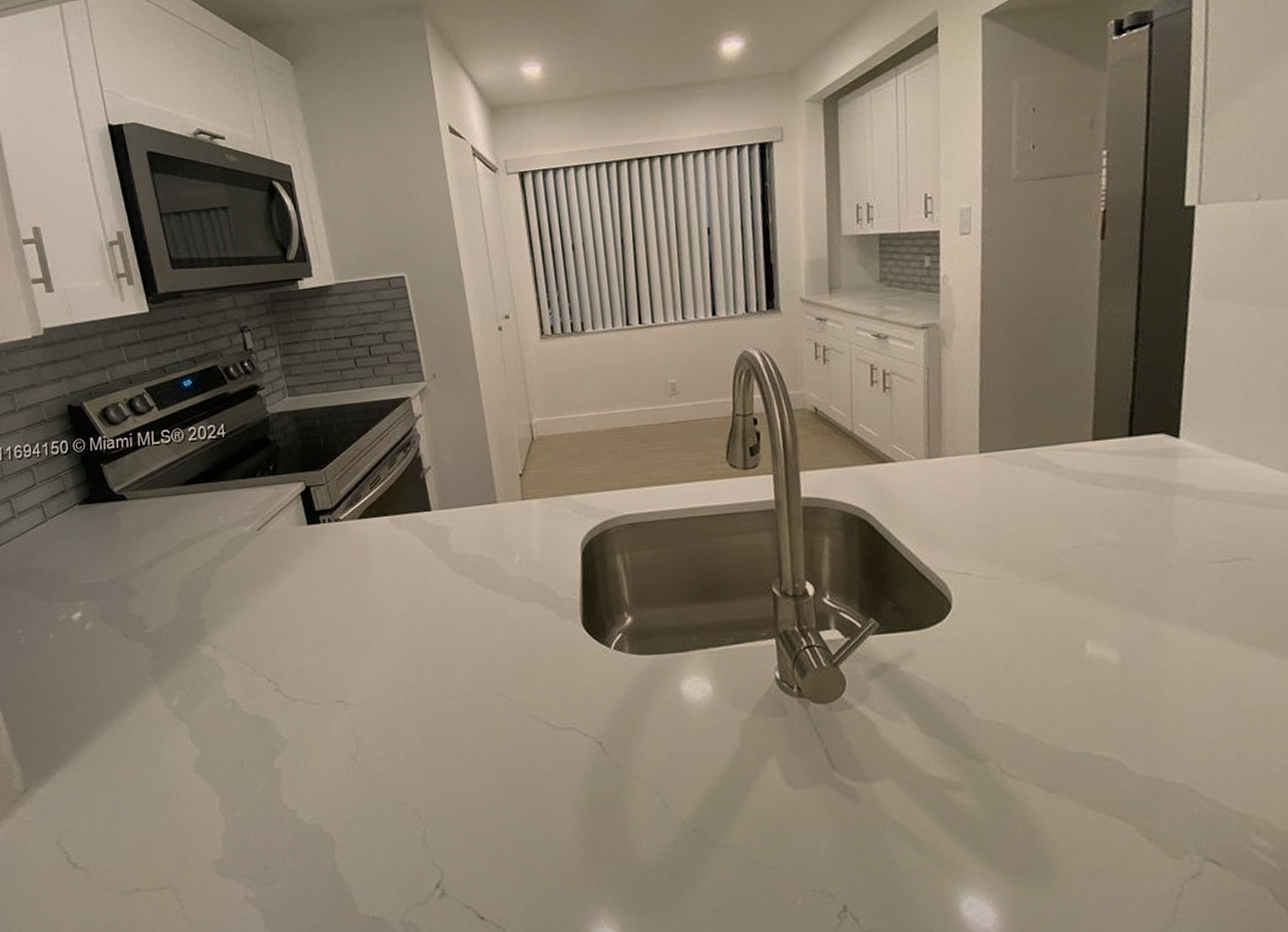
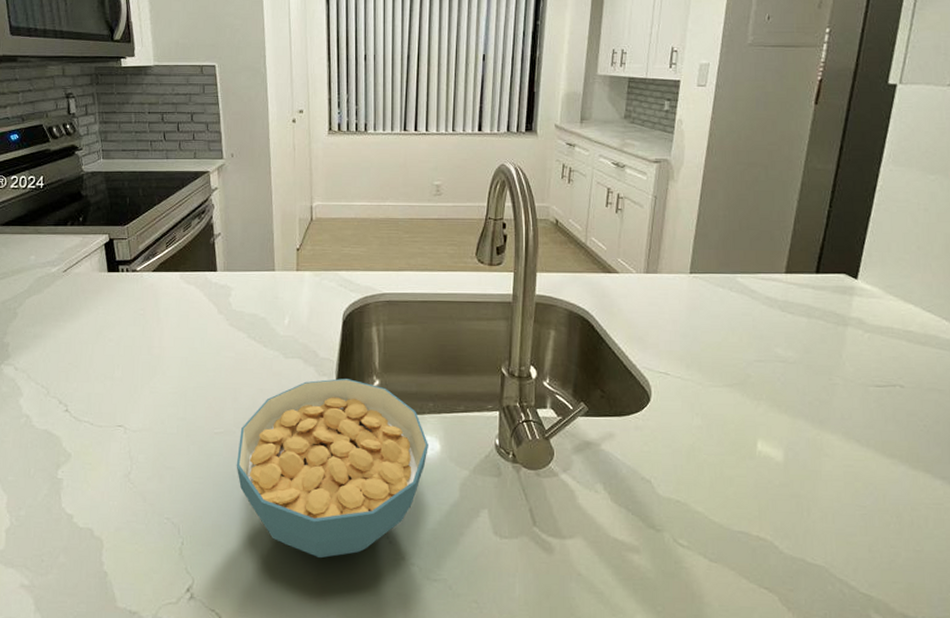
cereal bowl: none [477,619,698,834] -> present [236,378,428,559]

